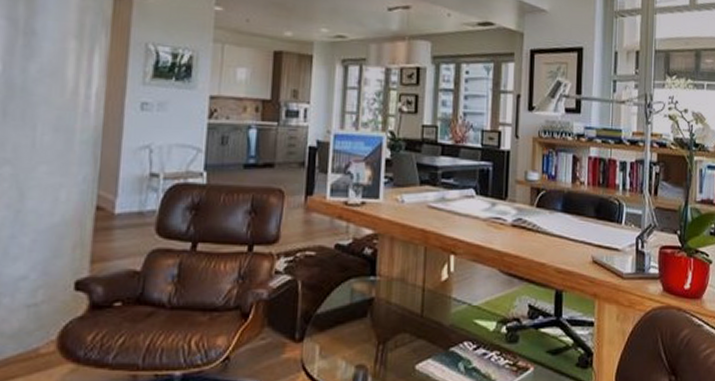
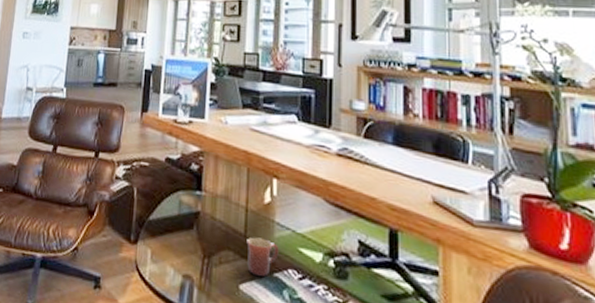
mug: none [423,316,455,353] -> present [247,237,279,277]

